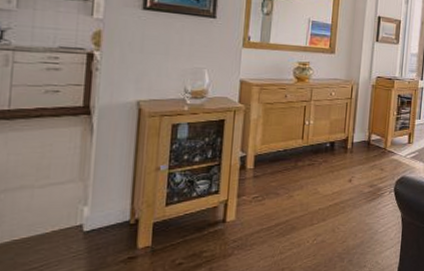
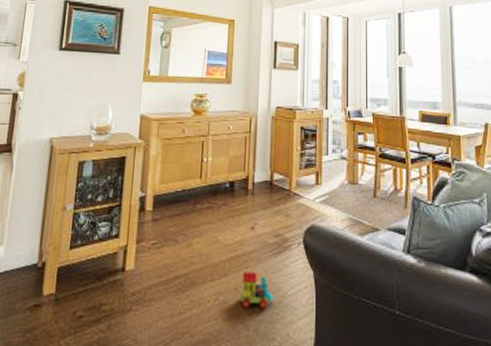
toy train: none [335,216,366,245] -> present [238,272,274,309]

